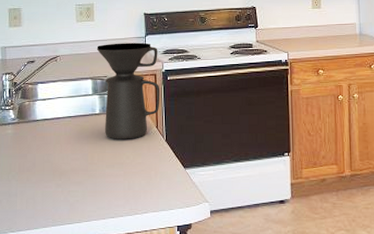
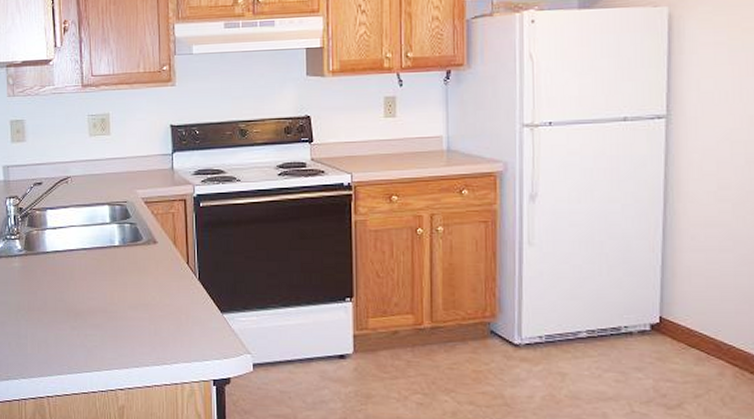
coffee maker: present [96,42,160,139] -> none [114,161,191,277]

